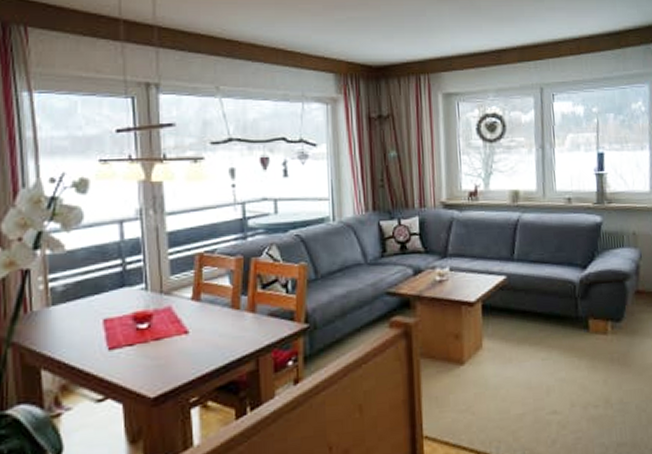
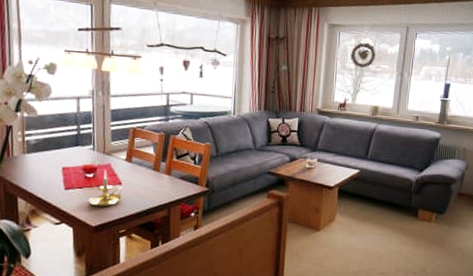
candle holder: none [142,315,192,370] -> present [88,169,124,207]

